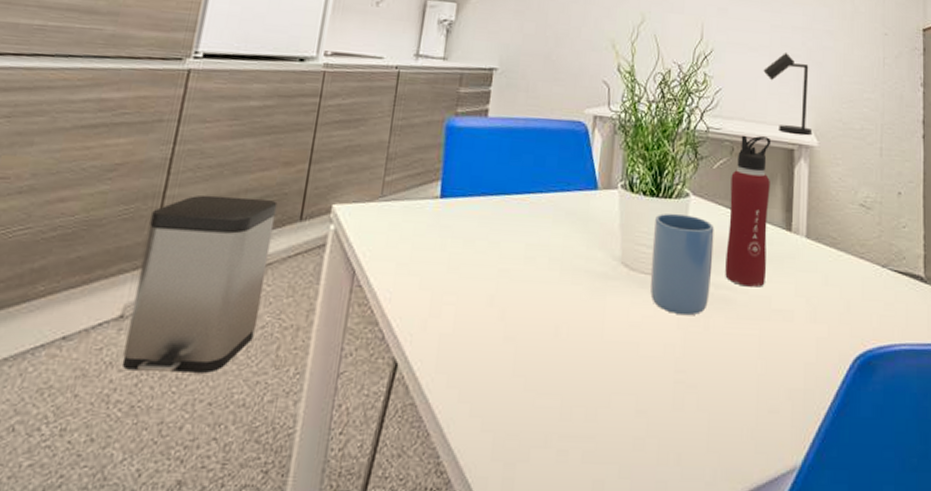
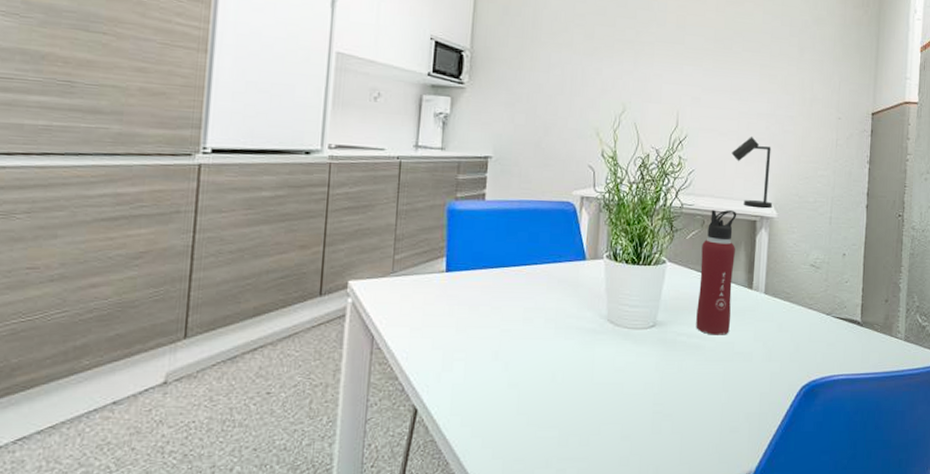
pedal bin: present [122,195,278,373] -> none [171,276,298,426]
mug: present [650,213,714,315] -> none [632,277,687,359]

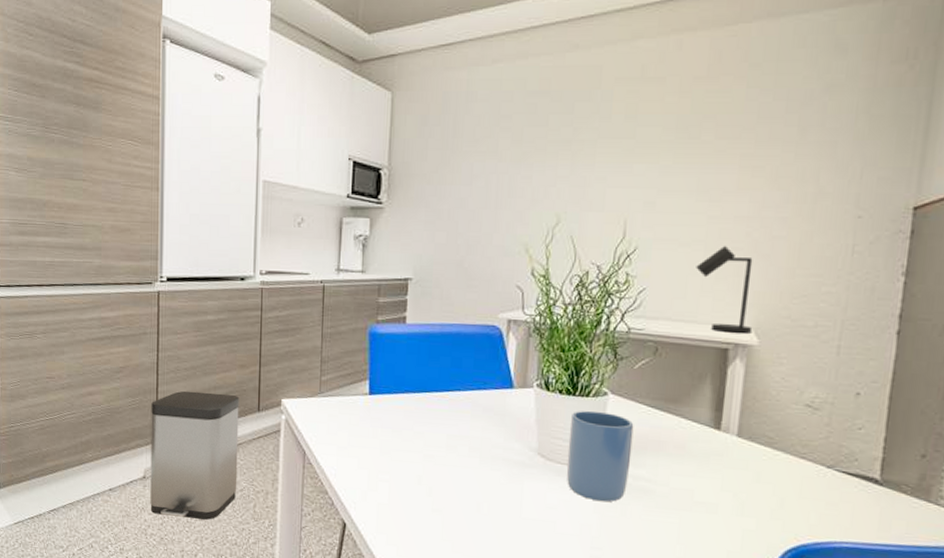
pedal bin: none [171,276,298,426] -> present [150,390,239,520]
mug: none [632,277,687,359] -> present [566,410,634,502]
water bottle: present [696,209,737,335] -> none [644,335,702,481]

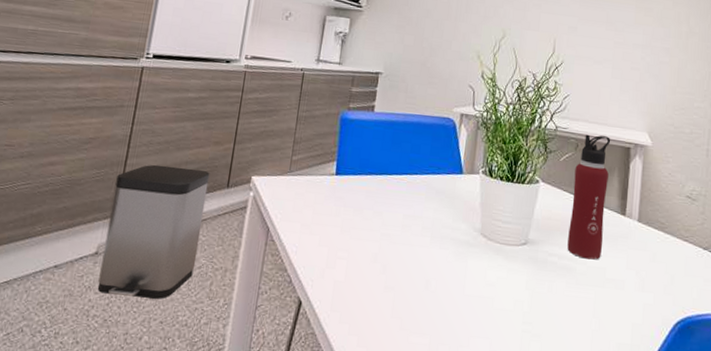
mug: present [566,410,634,502] -> none [504,196,560,279]
water bottle: none [644,335,702,481] -> present [567,134,611,260]
desk lamp: present [696,245,753,333] -> none [606,65,648,136]

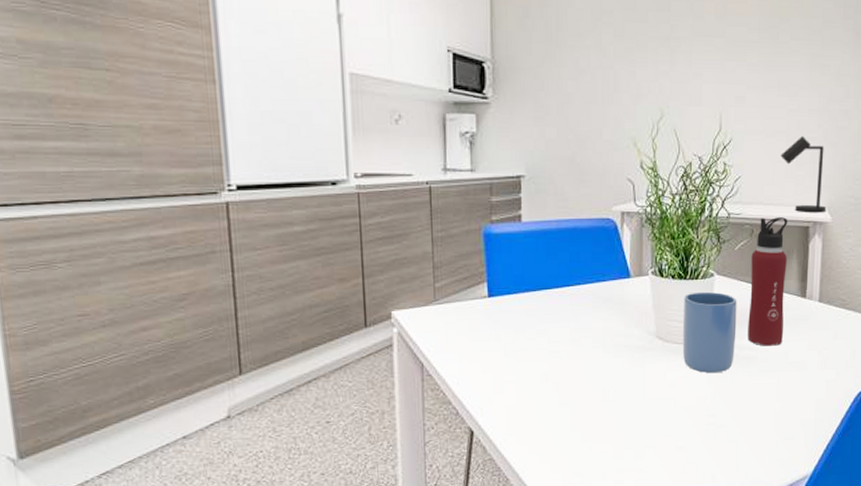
pedal bin: present [97,164,210,299] -> none [230,312,347,456]
mug: none [504,196,560,279] -> present [682,291,737,373]
desk lamp: none [606,65,648,136] -> present [780,135,827,212]

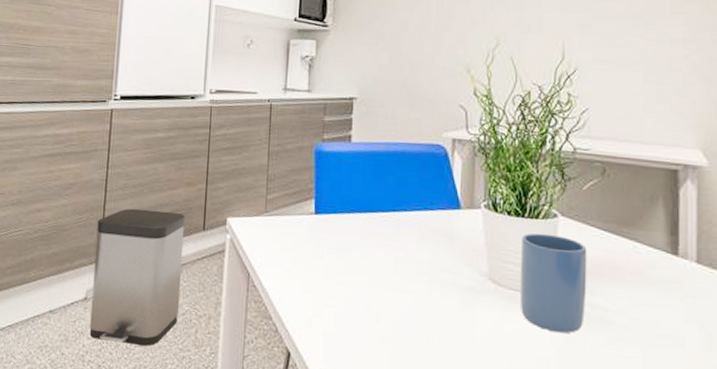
pedal bin: none [230,312,347,456] -> present [89,208,185,346]
water bottle: present [748,217,788,346] -> none [601,155,650,311]
desk lamp: present [780,135,827,212] -> none [637,66,701,154]

